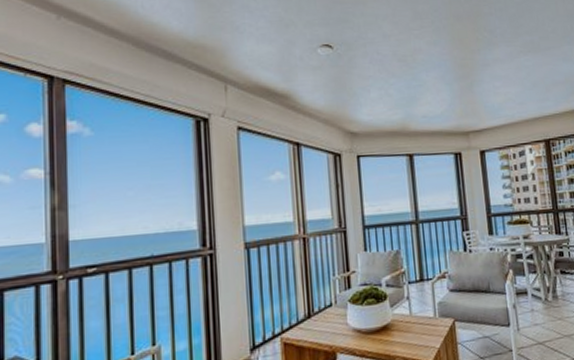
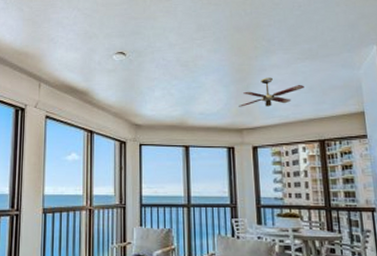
ceiling fan: none [463,73,528,108] -> present [239,77,304,107]

